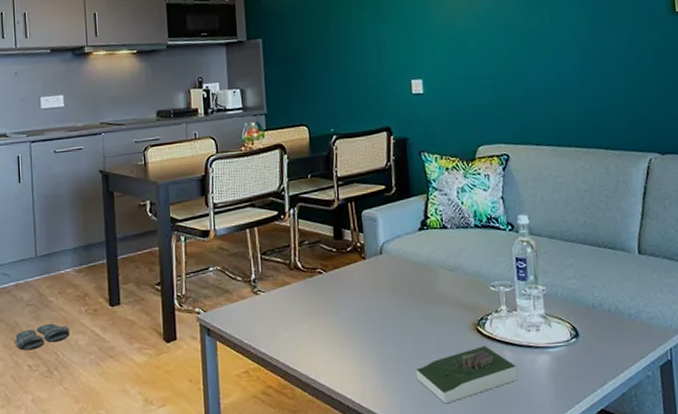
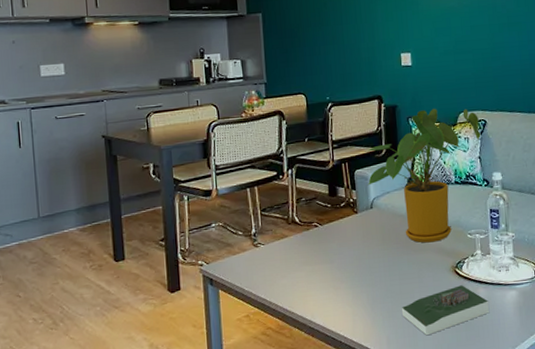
slippers: present [14,323,70,351] -> none [18,279,75,305]
house plant: none [373,142,503,295] -> present [365,109,481,243]

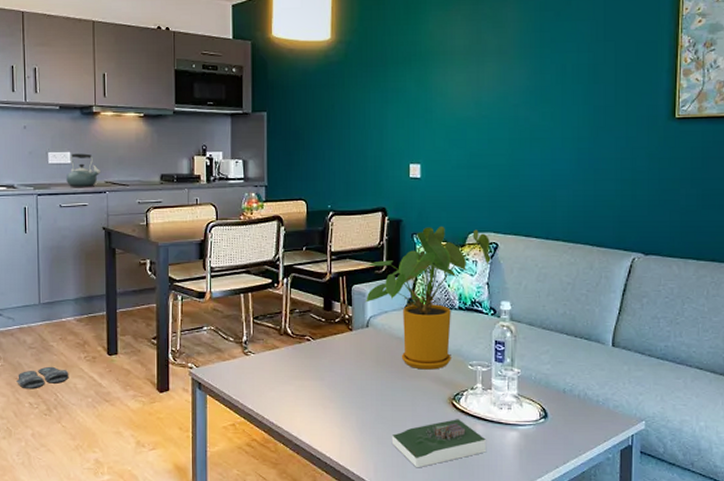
slippers: none [18,279,75,305] -> present [16,366,69,389]
kettle: none [61,64,98,98] -> present [66,153,102,187]

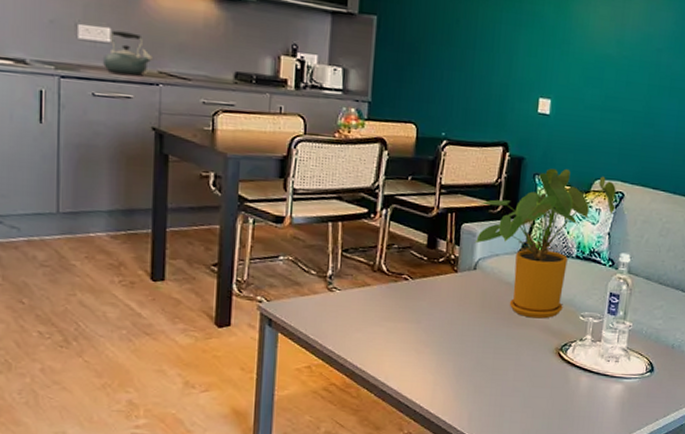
slippers: present [16,366,69,389] -> none [21,289,97,316]
book: present [391,419,487,468] -> none [490,369,591,418]

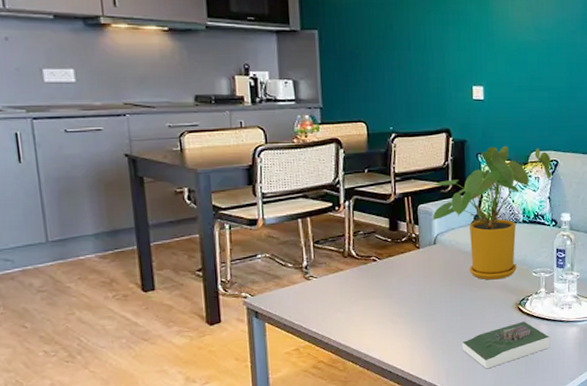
kettle: present [103,30,154,76] -> none [71,71,118,109]
book: none [490,369,591,418] -> present [461,321,551,369]

